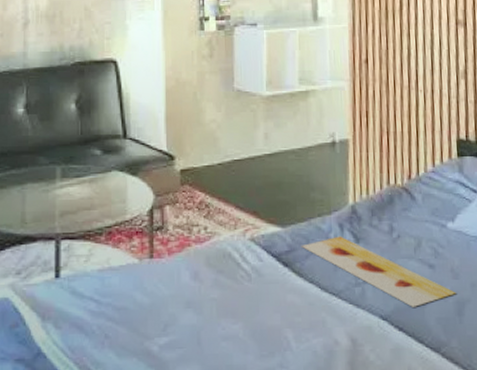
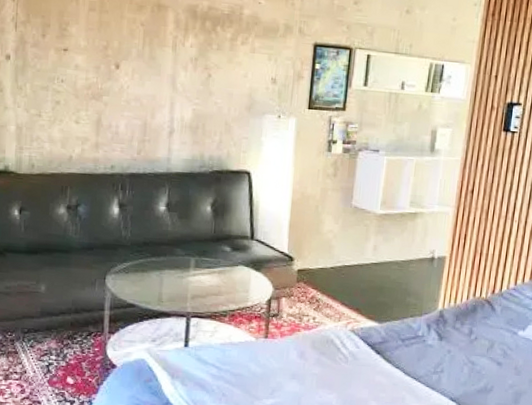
painting: present [301,236,456,307] -> none [393,334,516,394]

